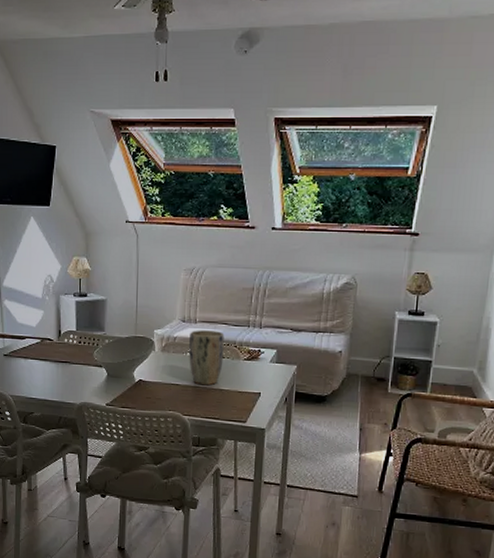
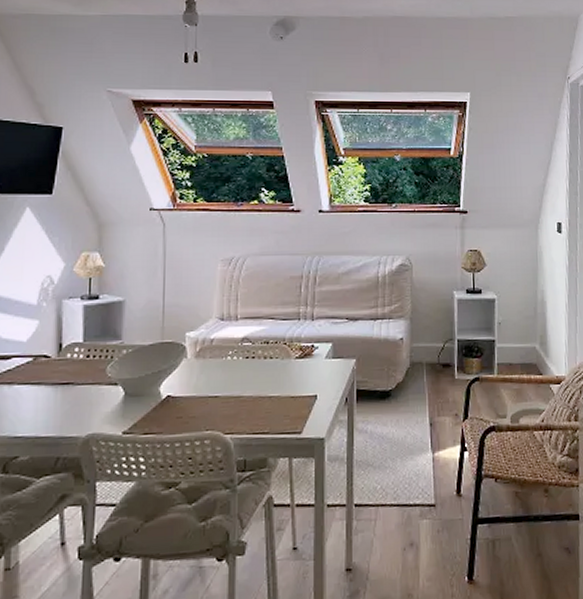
plant pot: present [189,330,225,386] -> none [230,327,272,394]

